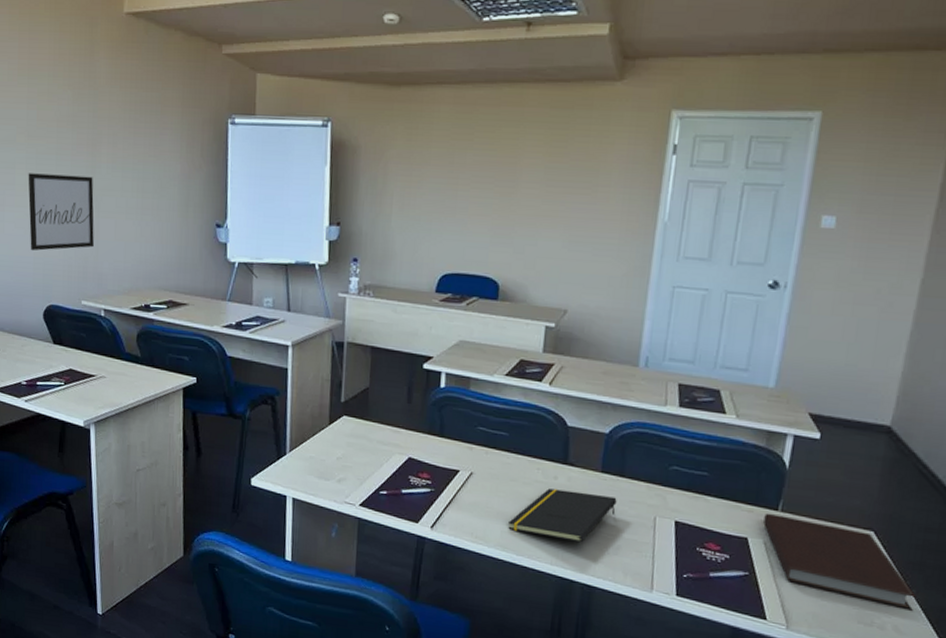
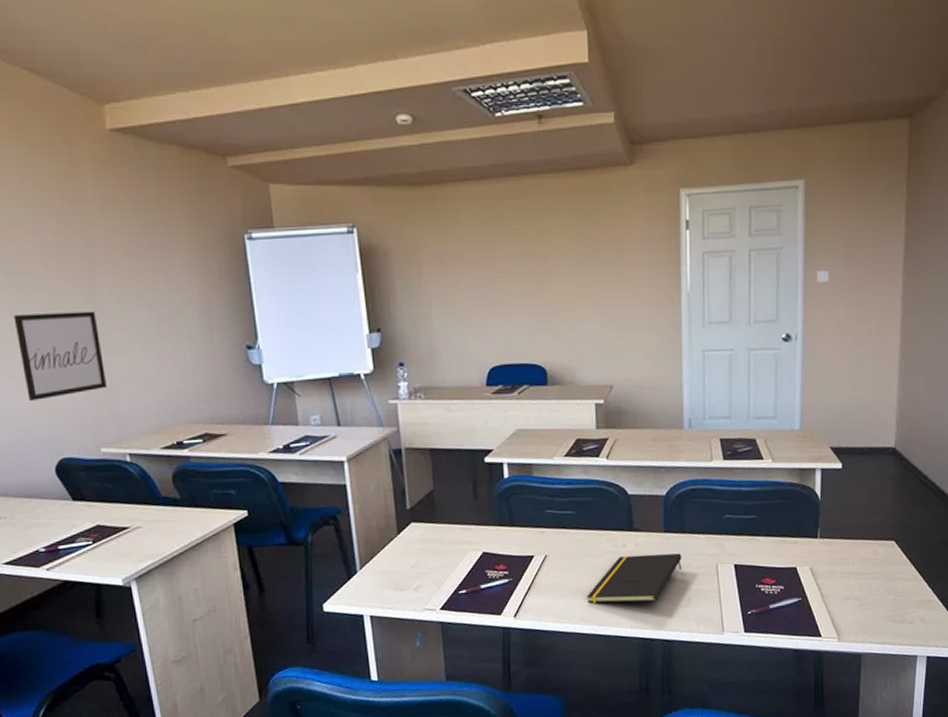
notebook: present [763,514,917,612] -> none [807,541,934,604]

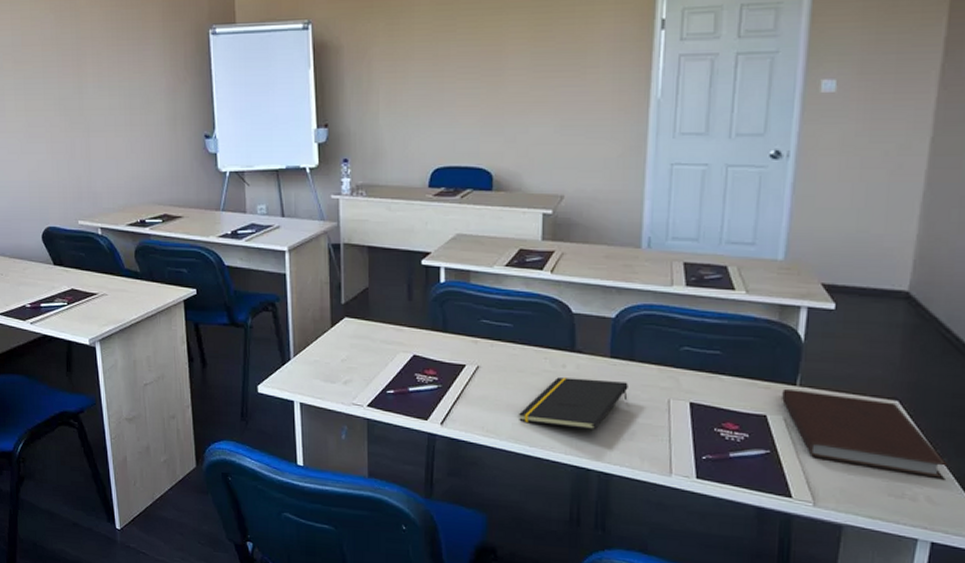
wall art: present [13,311,107,402] -> none [17,97,86,175]
notebook: none [807,541,934,604] -> present [782,389,948,482]

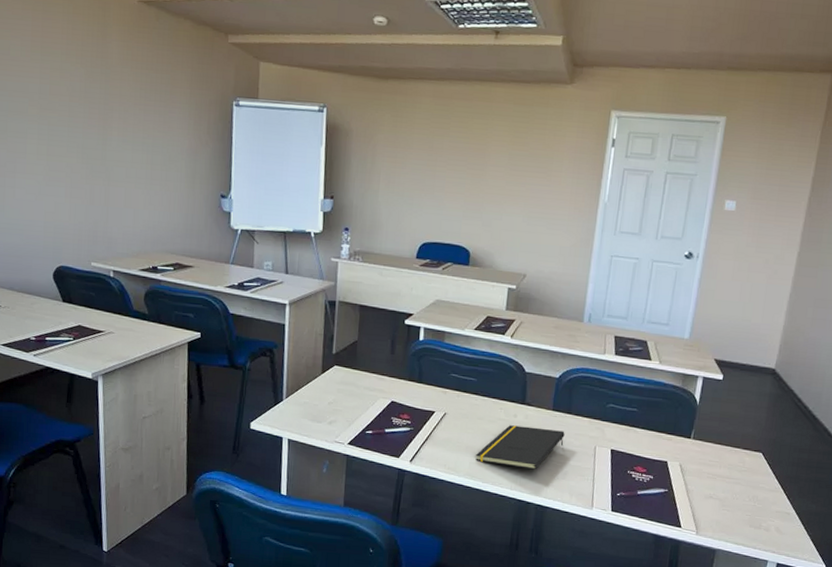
notebook: present [782,389,948,482] -> none [679,441,793,516]

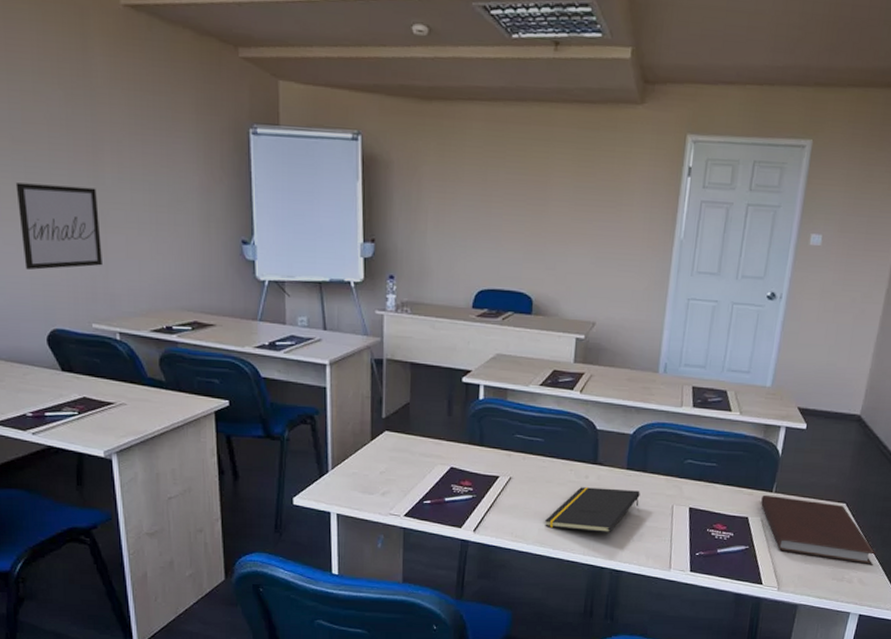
wall art: none [39,143,105,216] -> present [15,182,102,271]
notebook: none [679,441,793,516] -> present [761,496,876,567]

